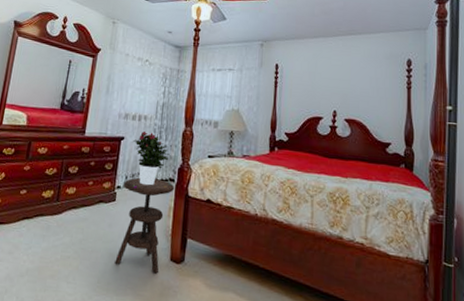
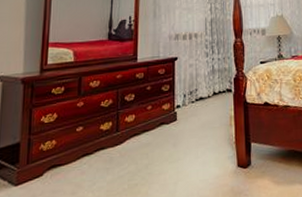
side table: present [115,177,175,274] -> none [183,92,233,182]
potted flower: present [133,131,170,186] -> none [187,48,224,100]

